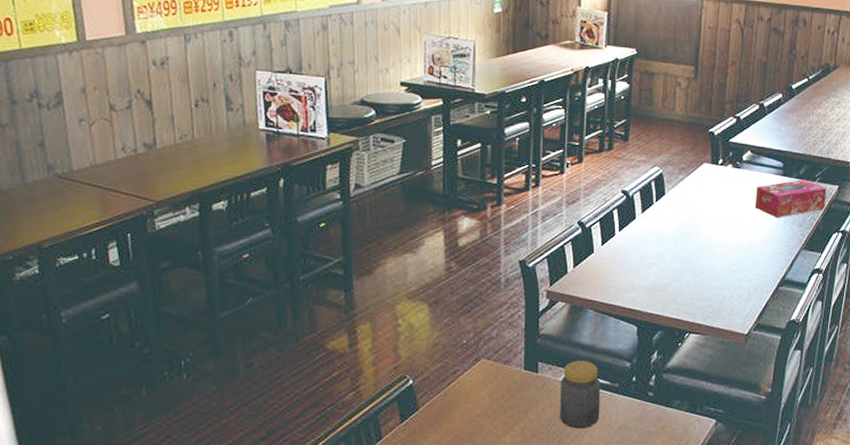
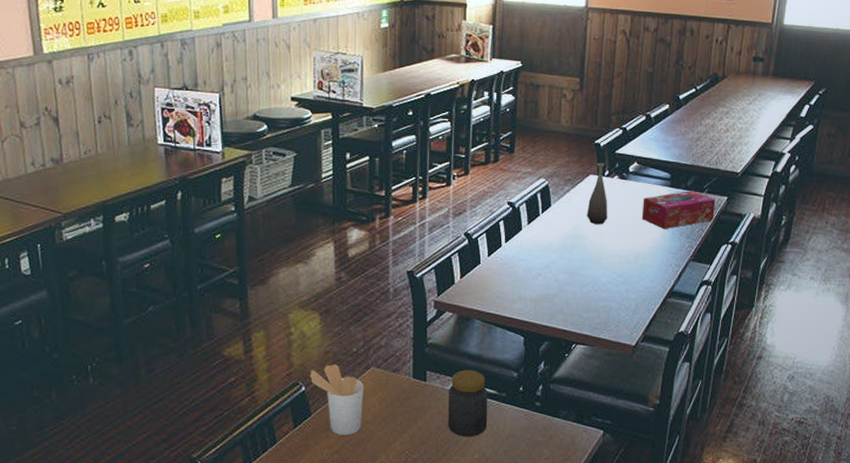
utensil holder: none [418,356,474,429] -> present [310,364,364,435]
bottle: none [701,151,722,214] -> present [587,162,608,225]

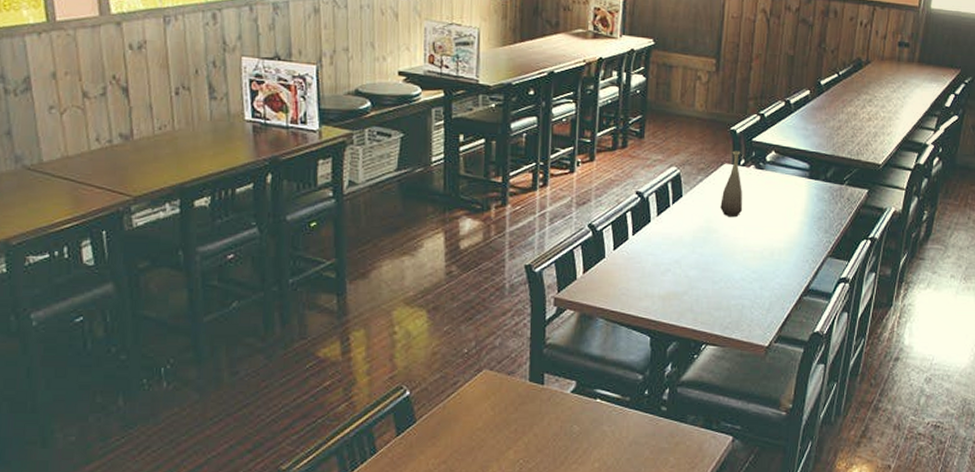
utensil holder: present [310,364,364,435] -> none [415,366,475,443]
jar: present [448,369,488,437] -> none [567,372,611,444]
tissue box: present [642,191,716,229] -> none [778,182,856,223]

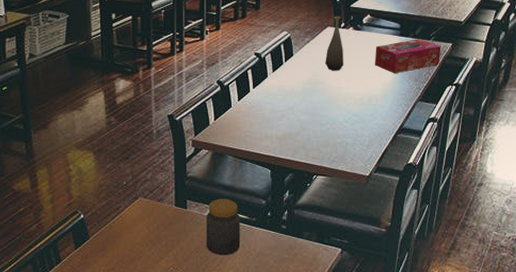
jar: none [567,372,611,444] -> present [206,198,241,255]
tissue box: none [778,182,856,223] -> present [374,39,441,73]

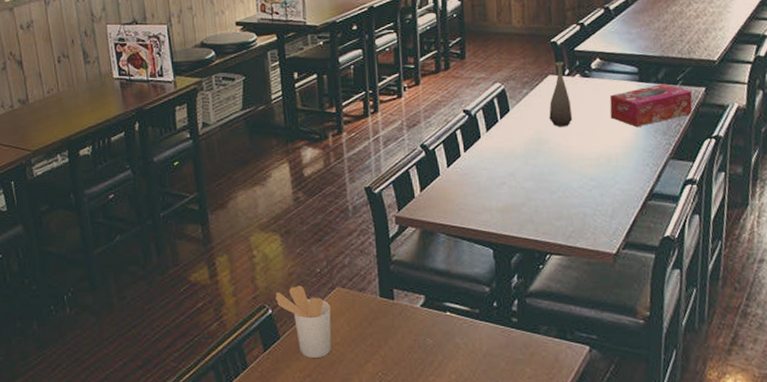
utensil holder: none [87,195,133,255] -> present [276,285,332,358]
jar: present [206,198,241,255] -> none [418,286,463,357]

